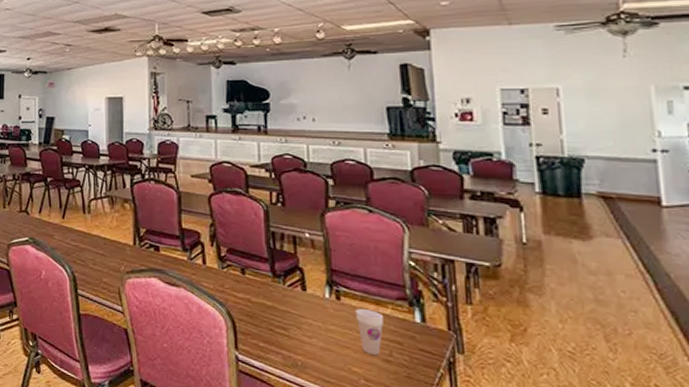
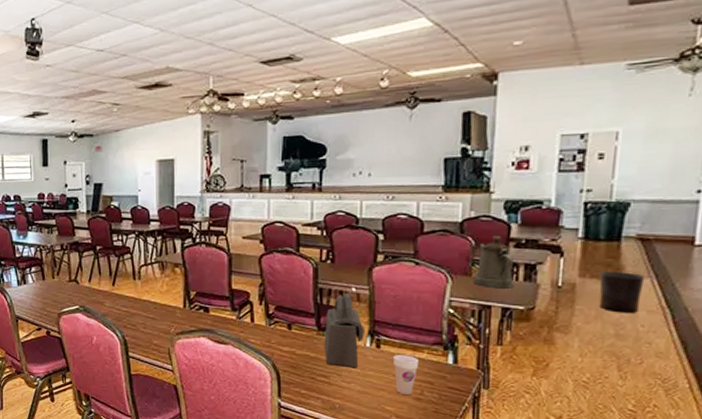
handbag: none [280,237,324,322] -> present [324,292,366,368]
coffee pot: none [432,186,475,243] -> present [473,236,513,289]
waste bin: none [564,230,616,277] -> present [598,272,645,313]

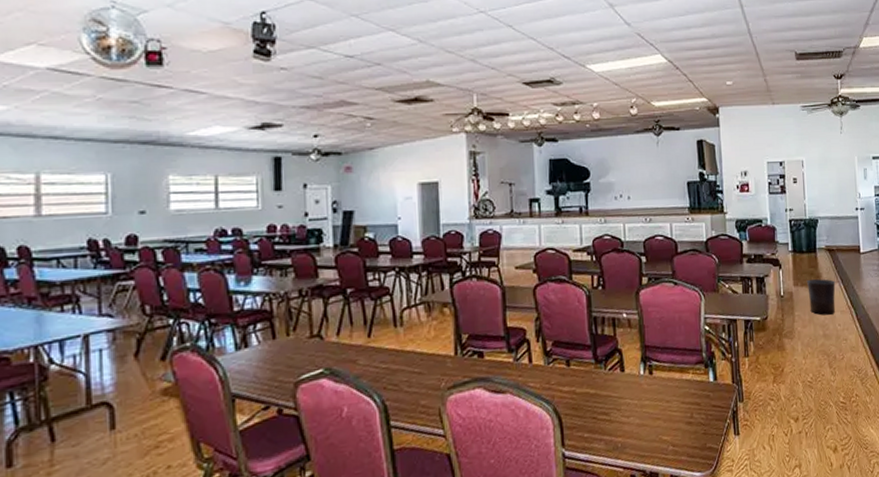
handbag: present [324,292,366,368] -> none [602,319,639,401]
cup: present [393,355,420,396] -> none [665,378,687,421]
coffee pot: present [473,236,513,289] -> none [721,253,750,303]

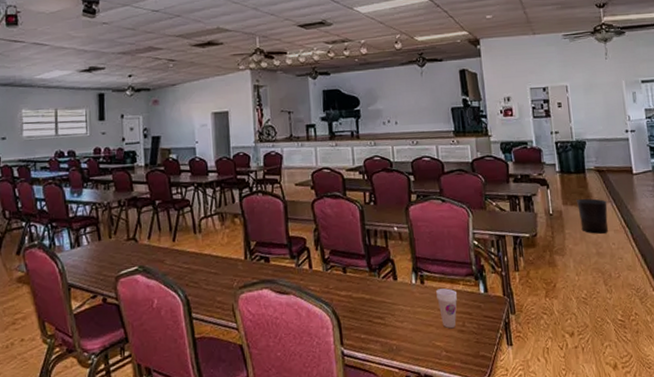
cup: none [665,378,687,421] -> present [436,288,458,329]

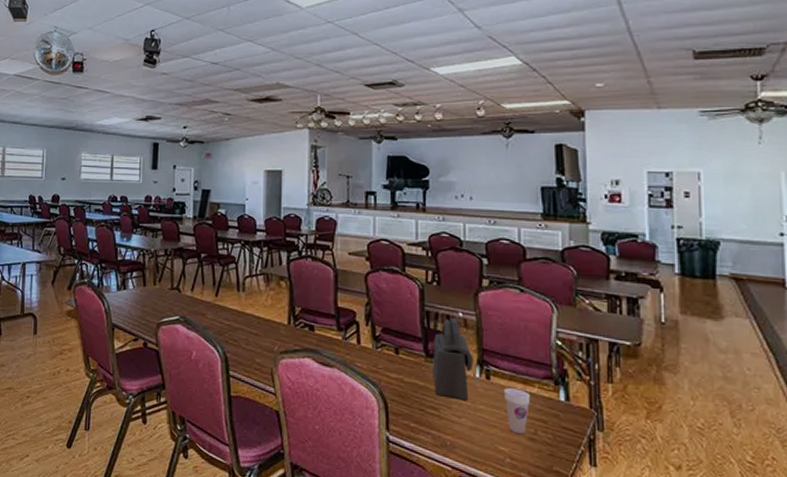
handbag: none [375,232,410,307] -> present [433,317,475,401]
waste bin: present [576,198,609,234] -> none [699,310,744,355]

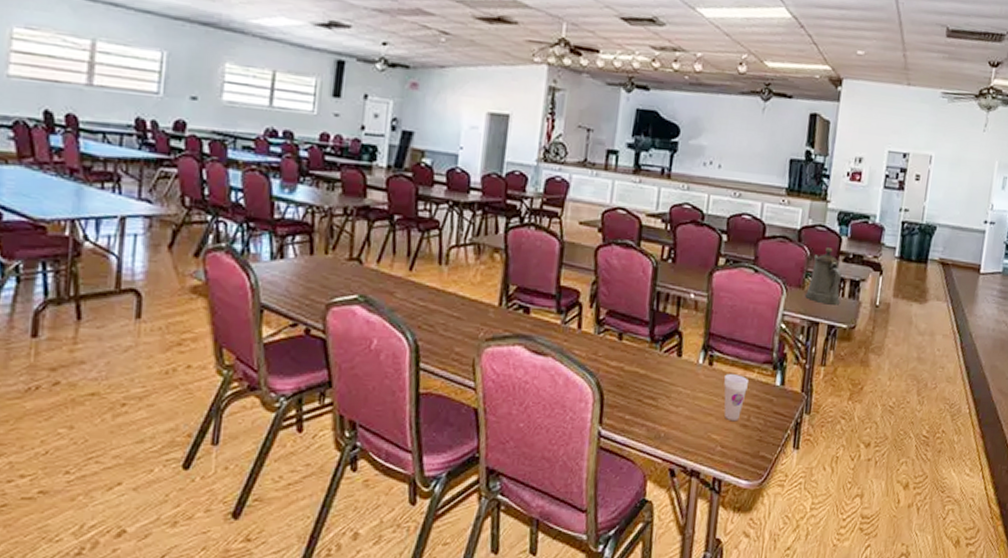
handbag: present [433,317,475,401] -> none [655,298,701,389]
coffee pot: none [579,267,618,322] -> present [805,248,842,305]

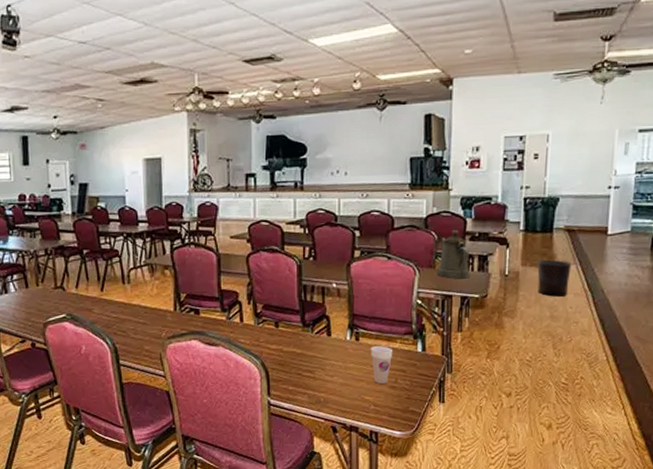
waste bin: none [907,293,943,337] -> present [536,260,572,297]

